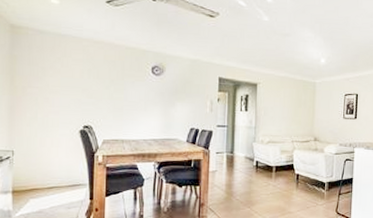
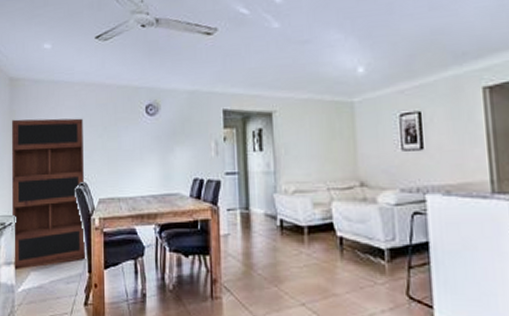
bookcase: none [10,64,90,198] -> present [11,118,86,271]

